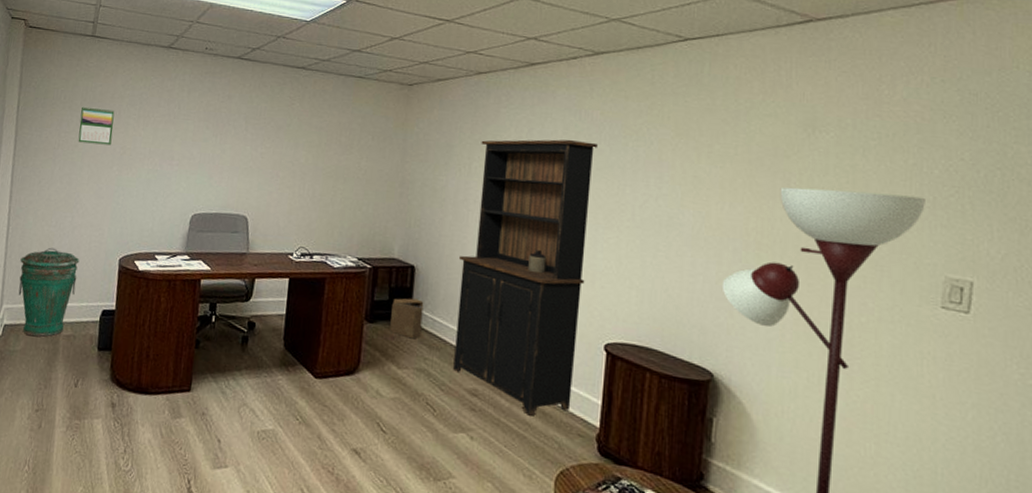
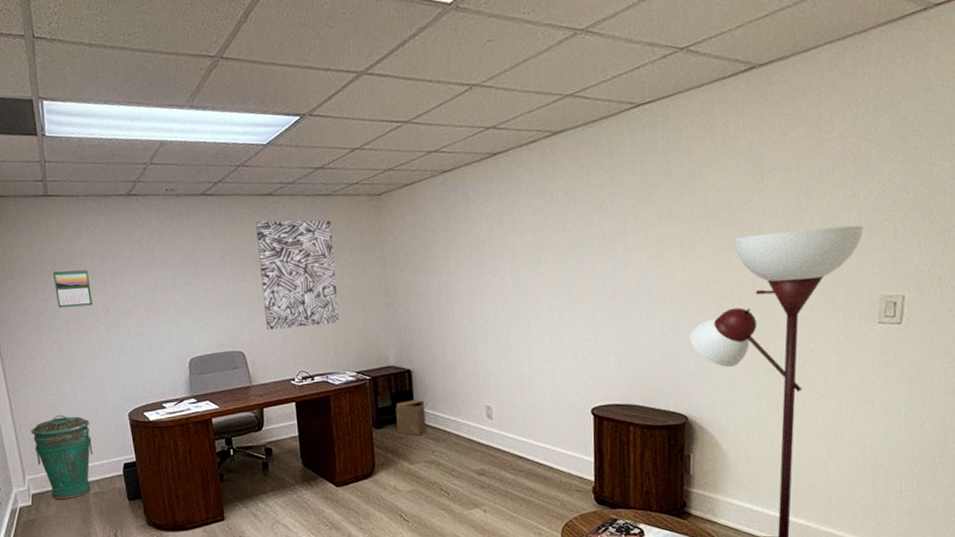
wall art: none [275,91,359,205] -> present [256,220,339,330]
bookshelf: present [453,139,598,416] -> none [450,223,568,483]

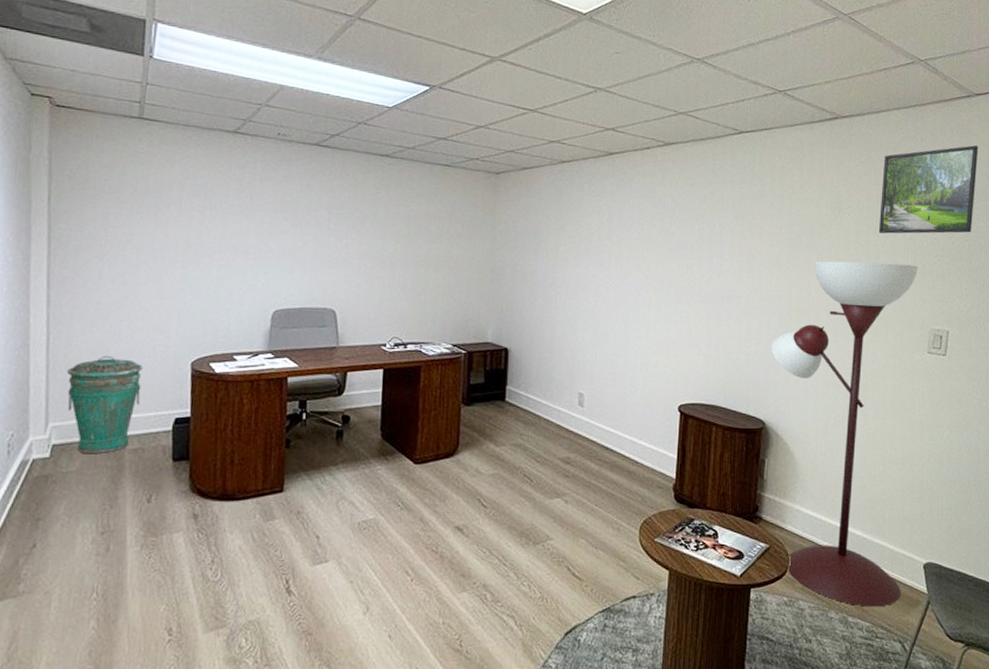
calendar: present [53,268,93,308] -> none [130,197,174,240]
wall art: present [256,220,339,330] -> none [364,179,447,293]
cardboard box: present [395,399,426,436] -> none [486,379,518,417]
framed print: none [811,69,941,195] -> present [878,145,979,234]

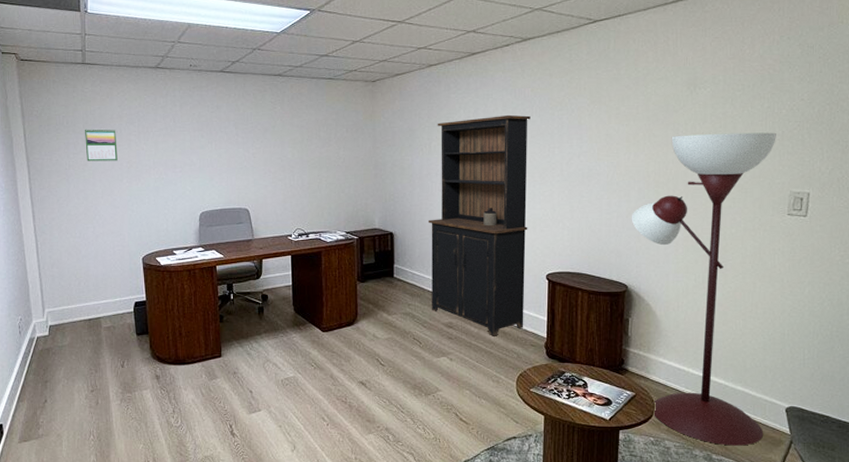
trash can: present [67,355,143,454] -> none [53,255,108,332]
calendar: none [130,197,174,240] -> present [85,128,118,162]
bookshelf: none [547,223,669,475] -> present [427,114,531,336]
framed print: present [878,145,979,234] -> none [735,9,841,104]

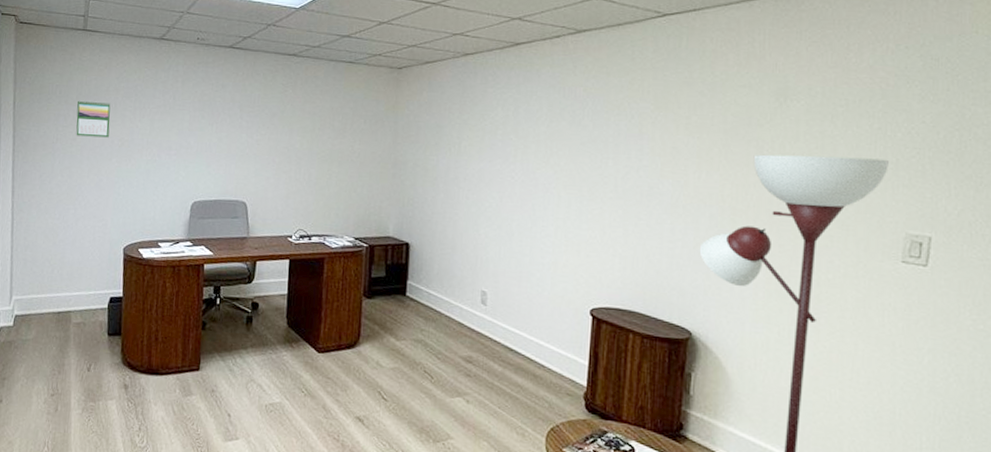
bookshelf: present [427,114,531,336] -> none [449,116,581,379]

